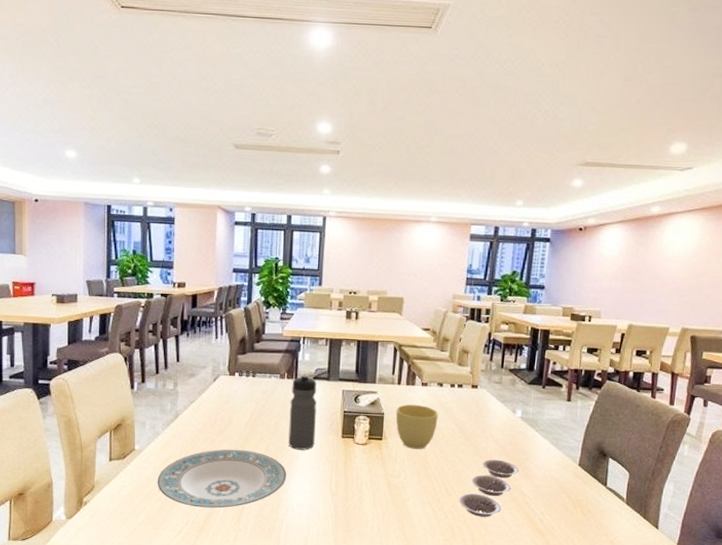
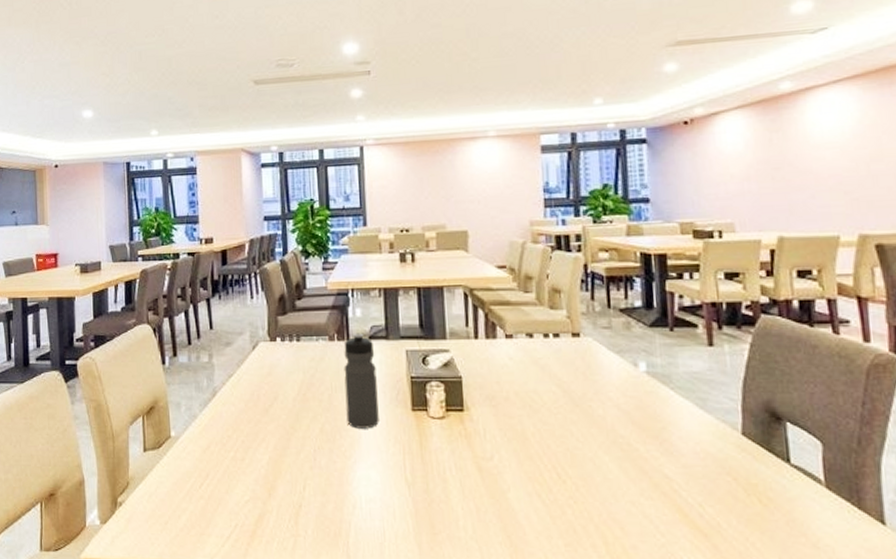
plate: present [157,449,287,509] -> none [198,431,350,507]
cup: present [395,404,438,449] -> none [476,364,534,421]
plate: present [459,459,519,517] -> none [577,431,656,512]

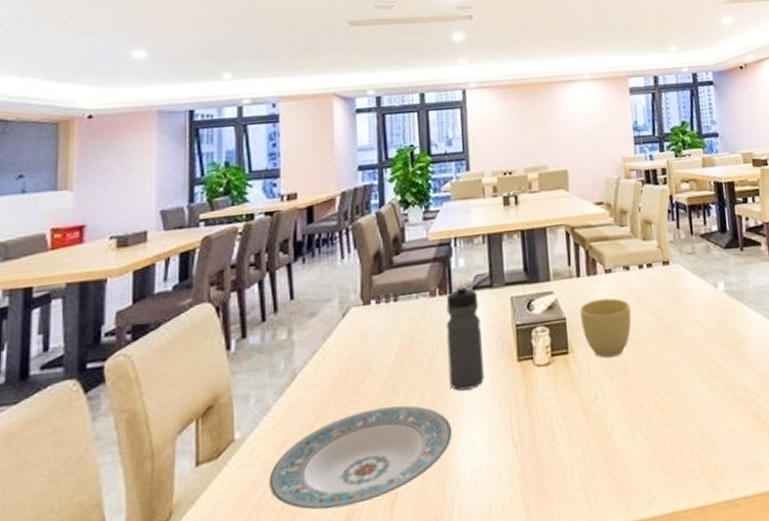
plate: none [198,431,350,507] -> present [269,405,453,510]
cup: none [476,364,534,421] -> present [579,298,632,358]

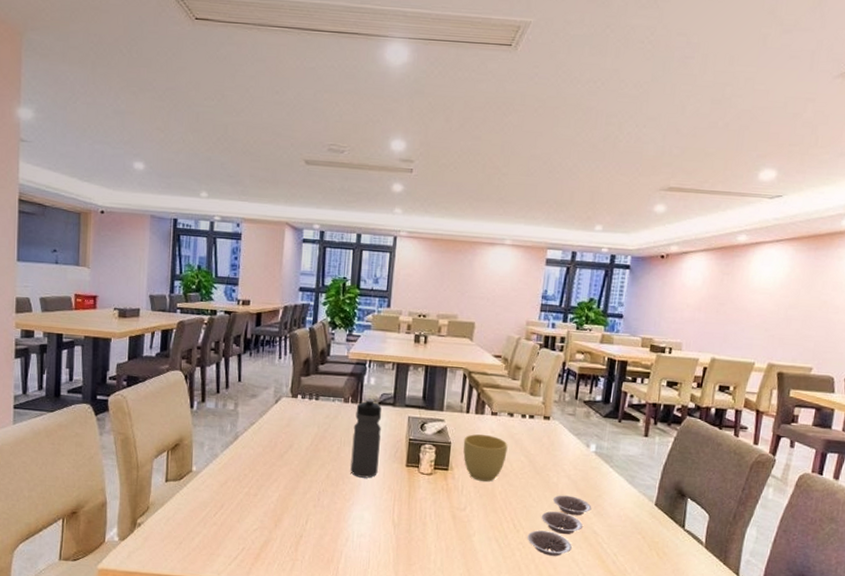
plate: present [269,405,453,510] -> none [213,474,348,536]
plate: none [673,349,736,433] -> present [527,495,592,556]

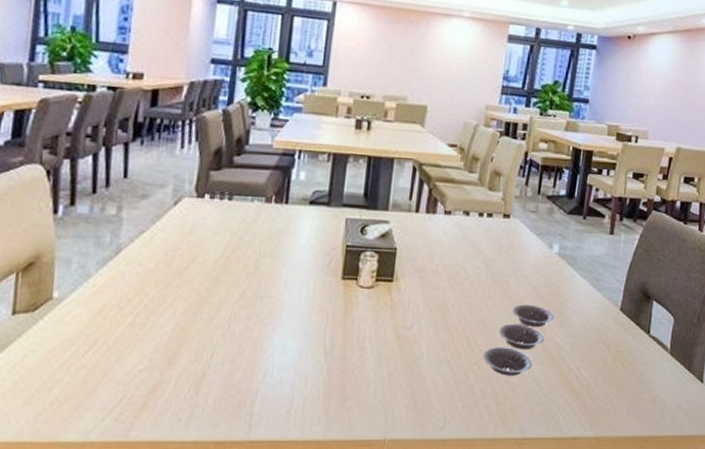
water bottle: present [350,398,382,478] -> none [271,196,313,296]
cup: present [463,434,508,482] -> none [411,237,463,293]

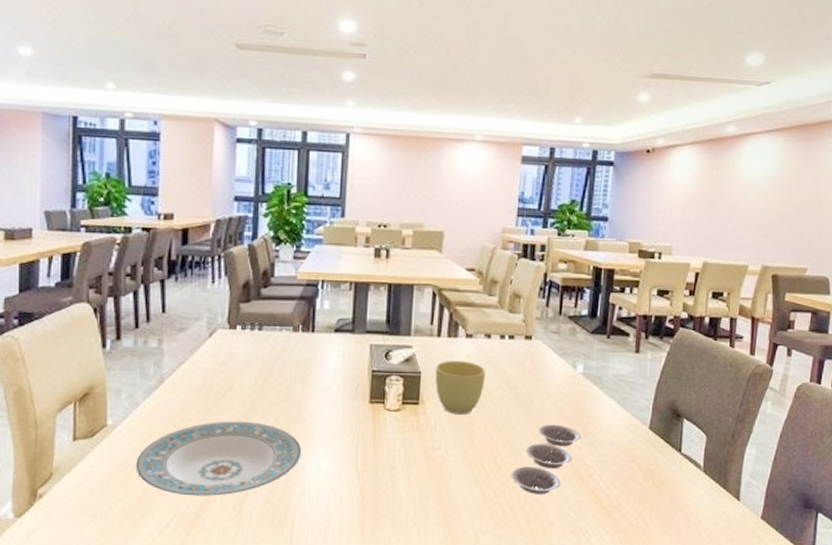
plate: none [82,295,267,377] -> present [136,421,302,496]
cup: none [411,237,463,293] -> present [435,361,486,414]

